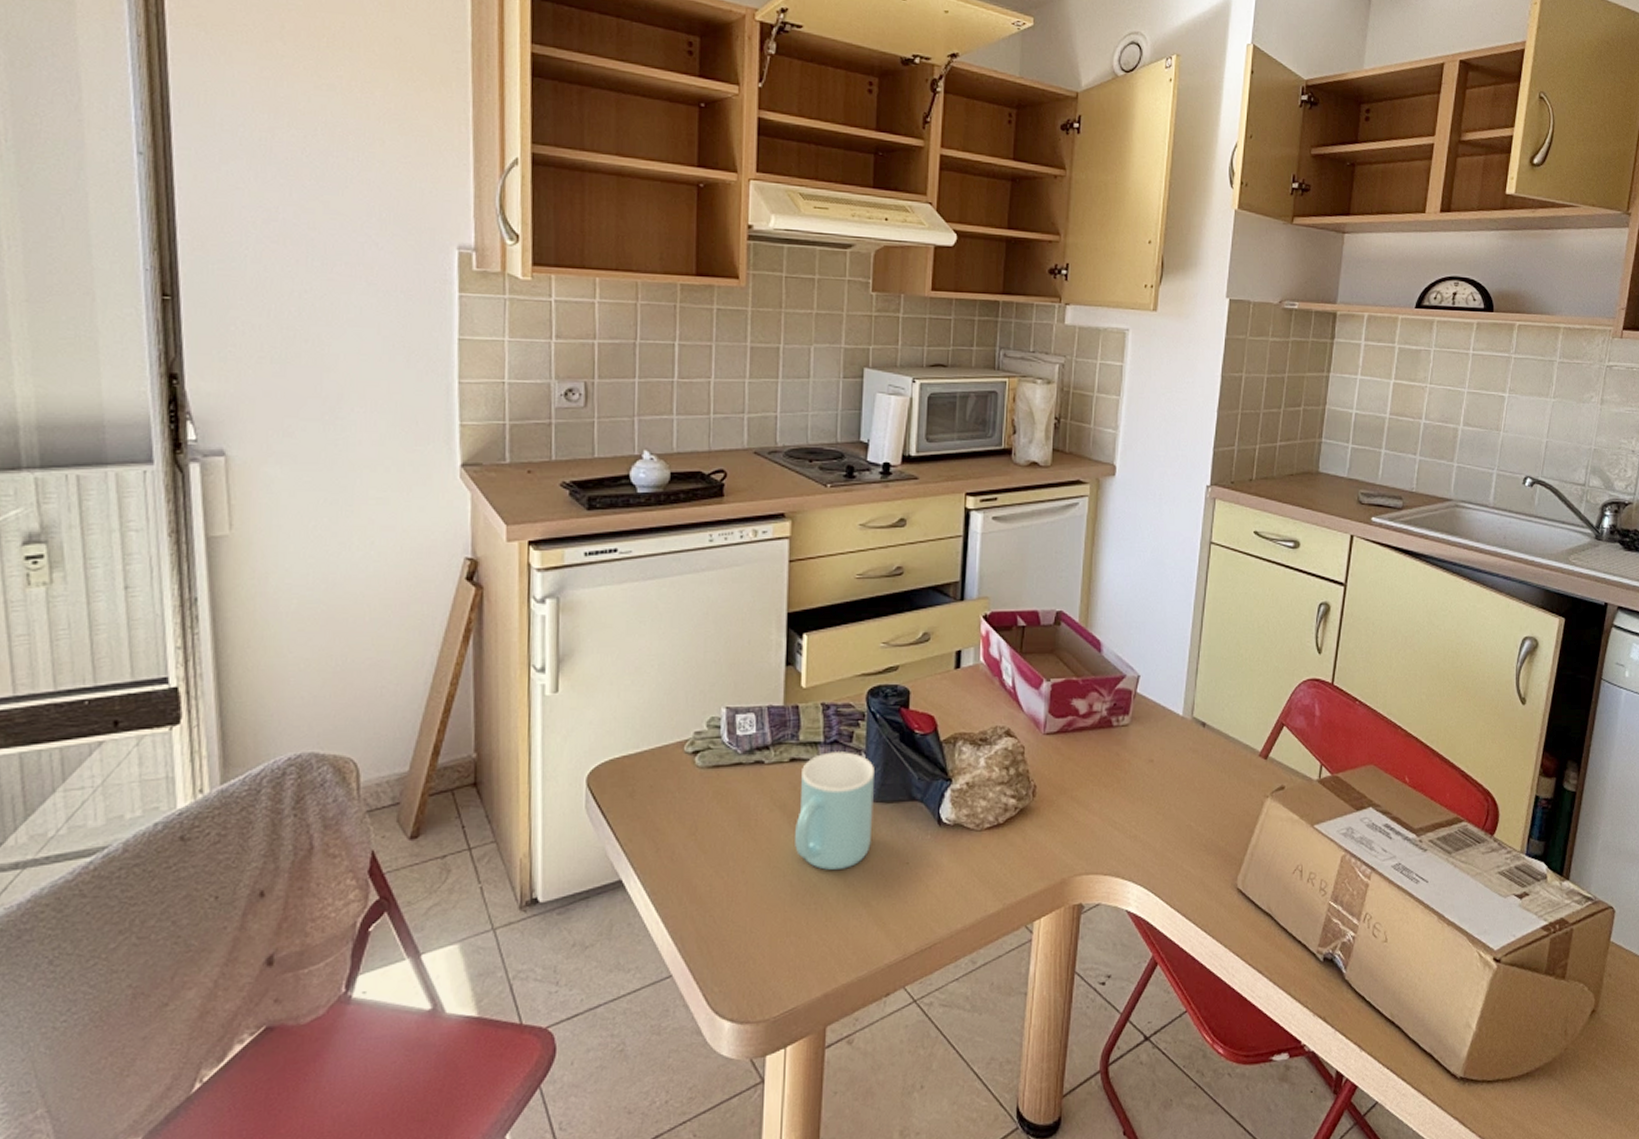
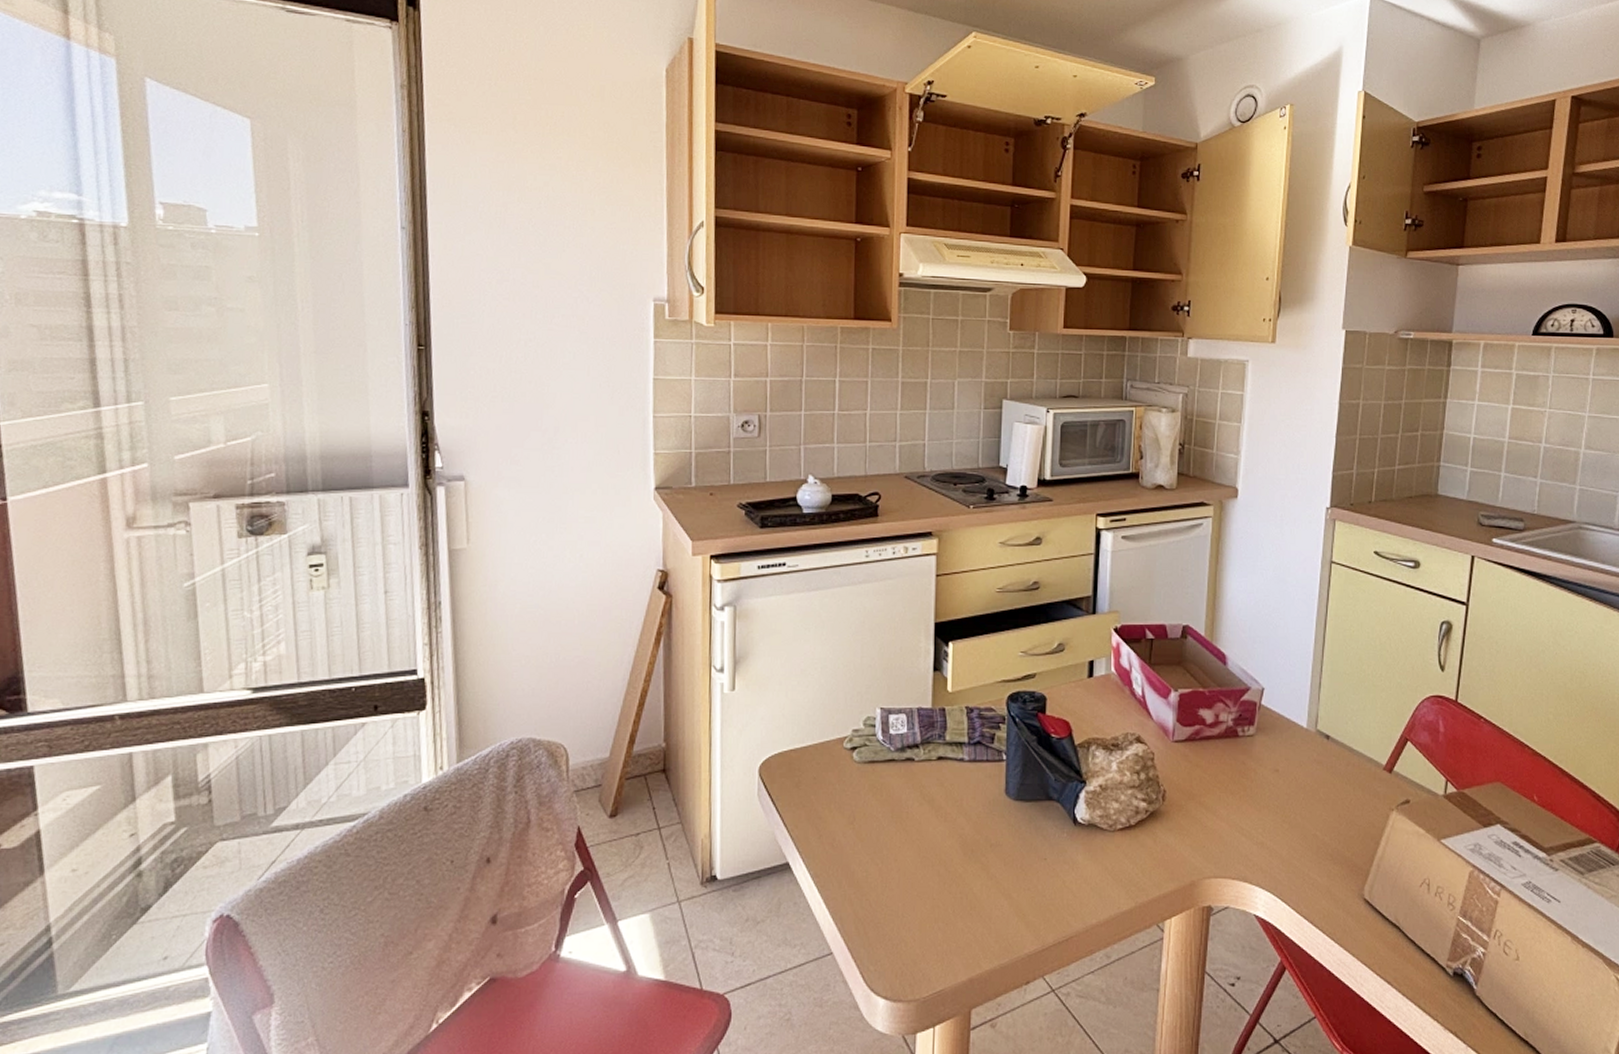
mug: present [795,750,875,870] -> none [942,751,1015,862]

